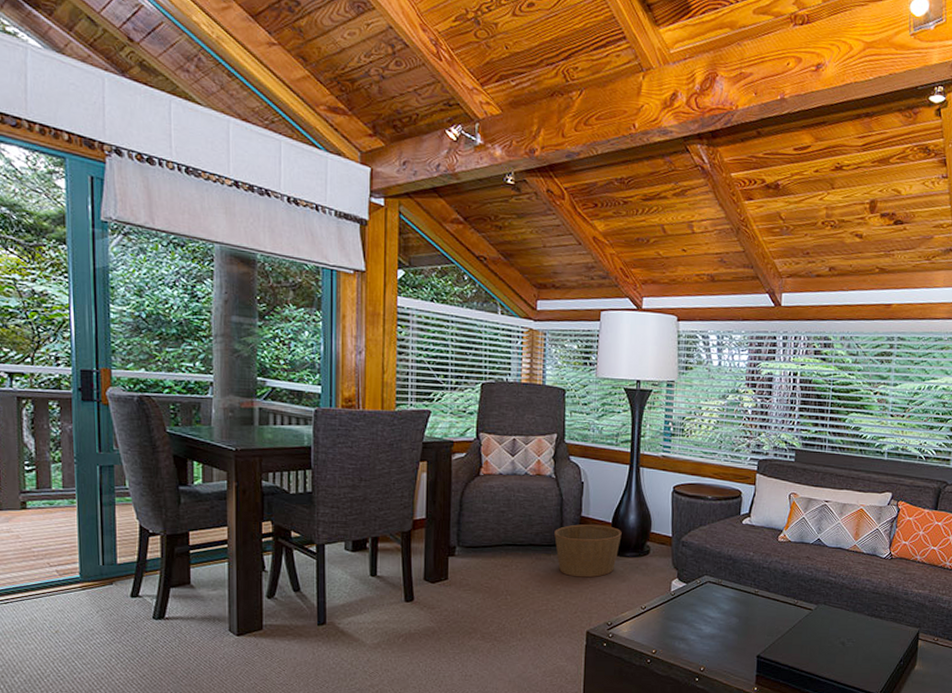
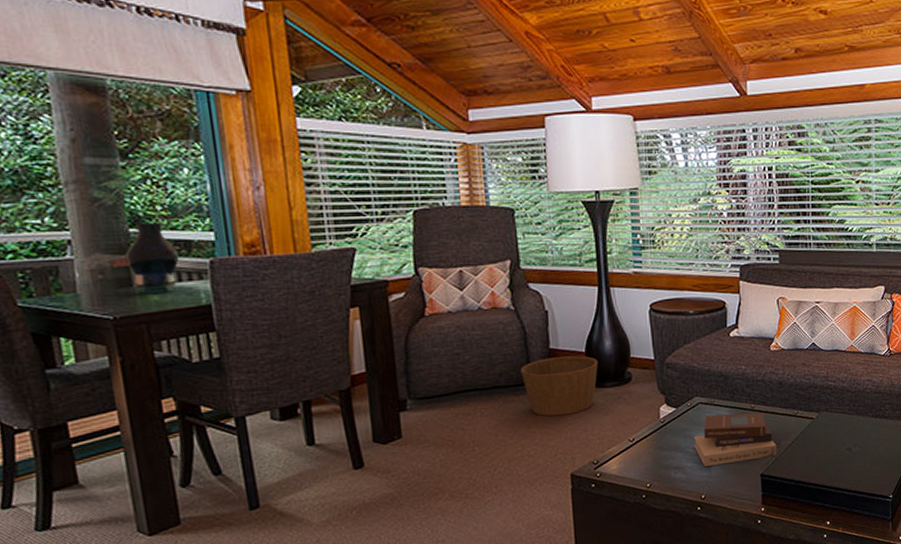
vase: none [251,373,292,433] -> present [125,222,180,293]
books: none [698,594,775,642] -> present [693,413,777,466]

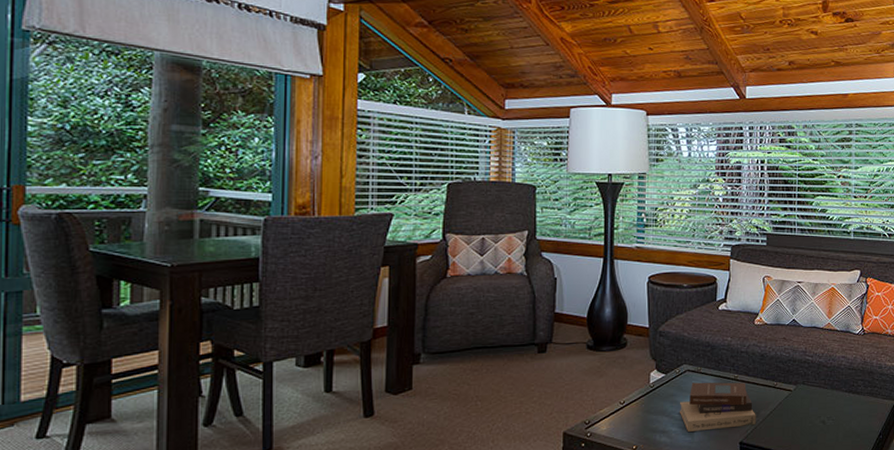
vase: present [125,222,180,293] -> none [191,182,238,245]
basket: present [521,355,598,417] -> none [527,320,598,376]

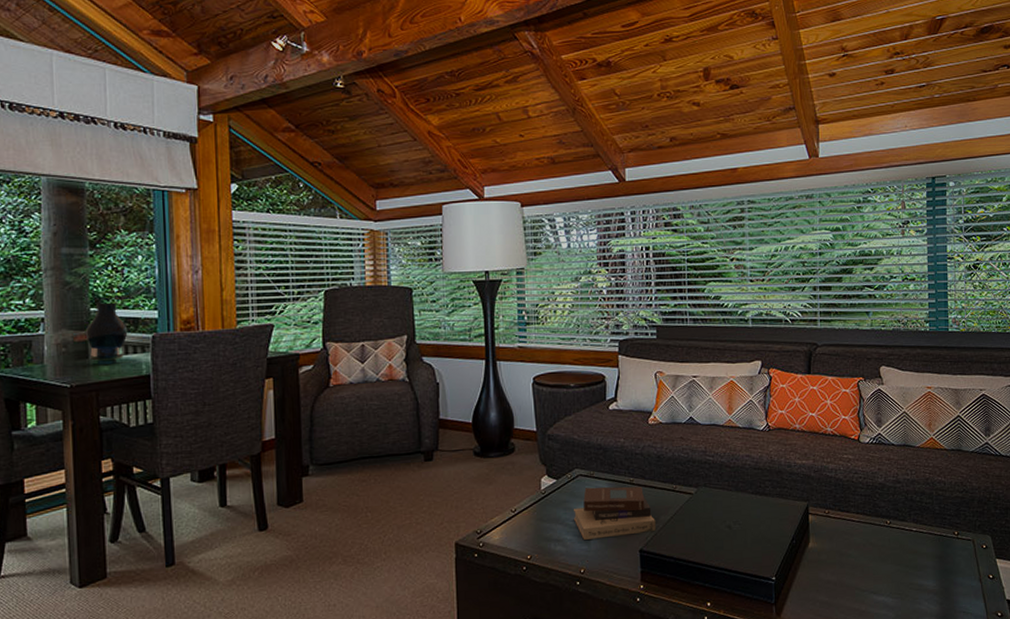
vase: none [191,182,238,245] -> present [85,302,128,365]

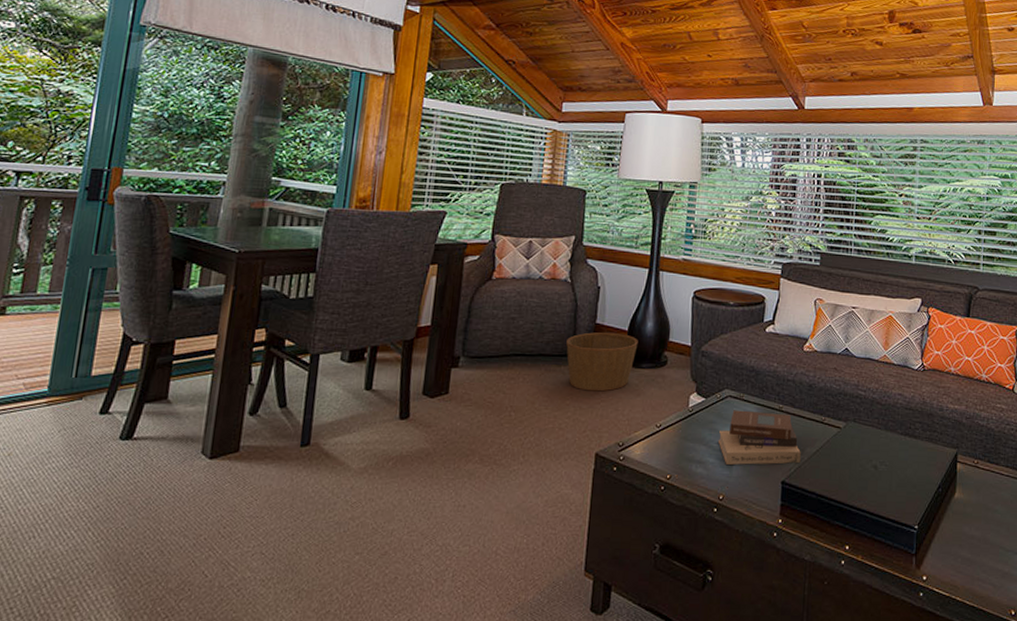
vase: present [85,302,128,365] -> none [262,172,305,234]
basket: none [412,426,484,485] -> present [566,332,638,392]

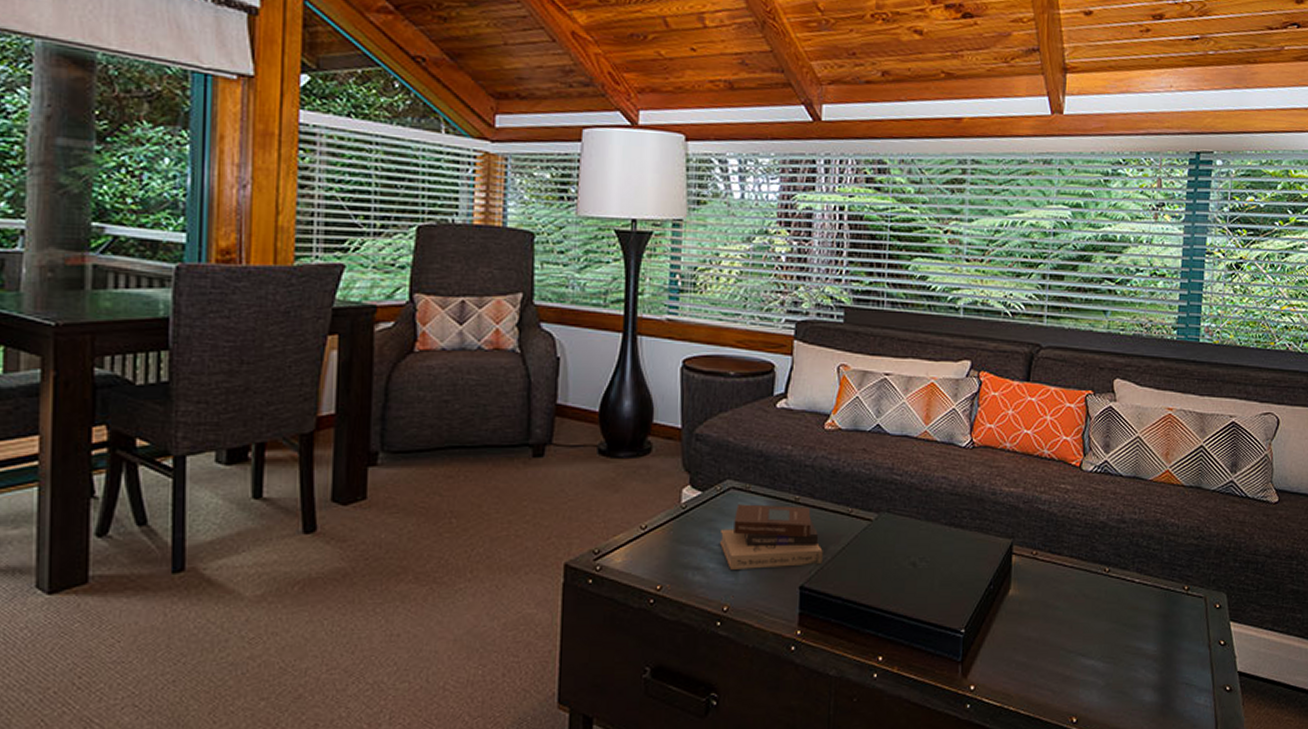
basket: present [566,332,638,392] -> none [519,414,613,489]

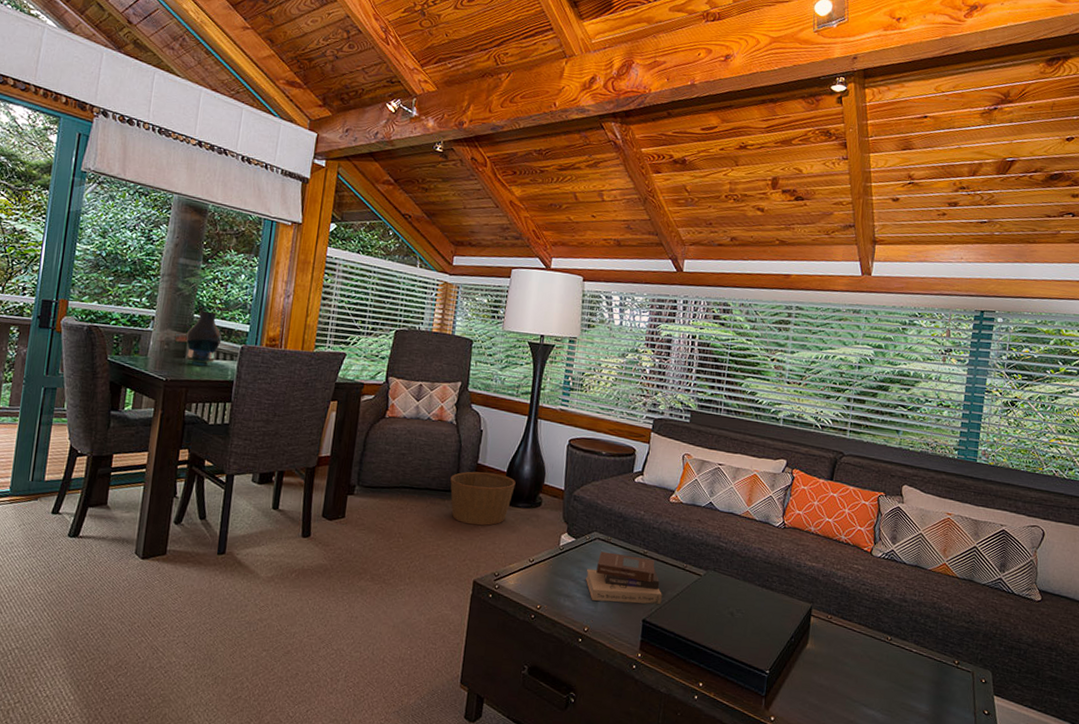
vase: none [81,216,143,299] -> present [185,310,222,366]
basket: none [519,414,613,489] -> present [450,471,516,526]

